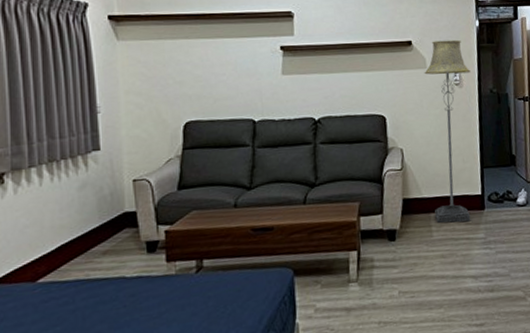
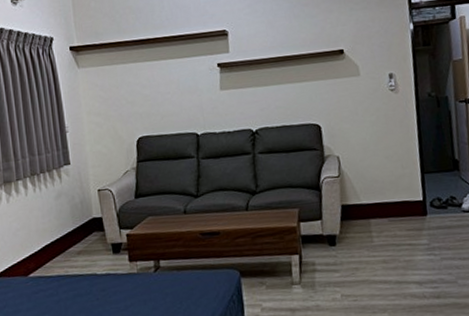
floor lamp: present [424,39,471,223] -> none [357,44,413,229]

